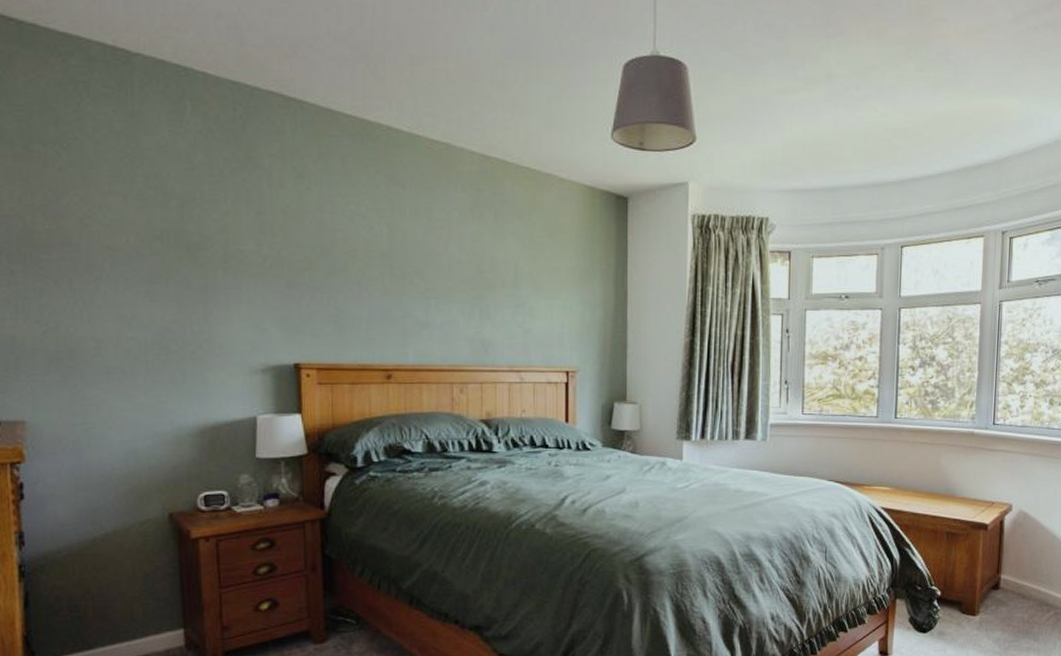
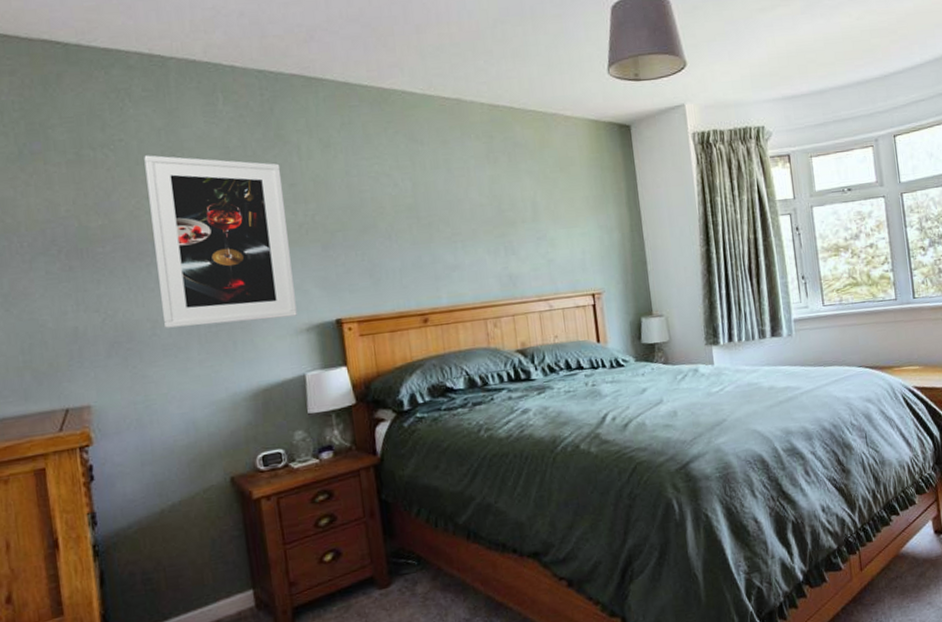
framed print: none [100,159,253,354] -> present [144,155,297,328]

